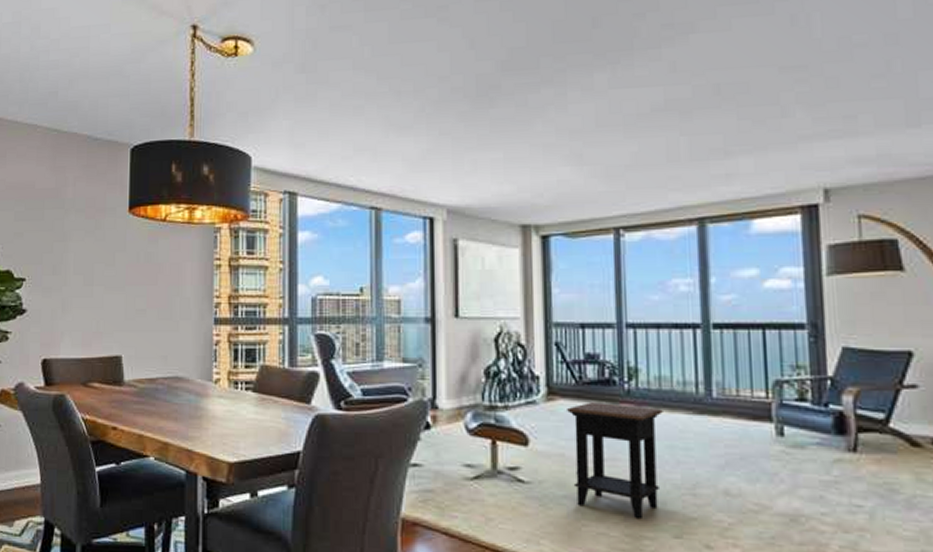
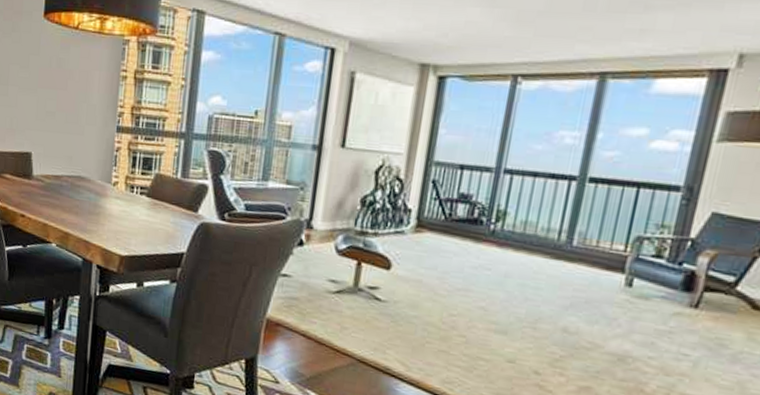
side table: present [567,402,663,520] -> none [425,237,522,344]

